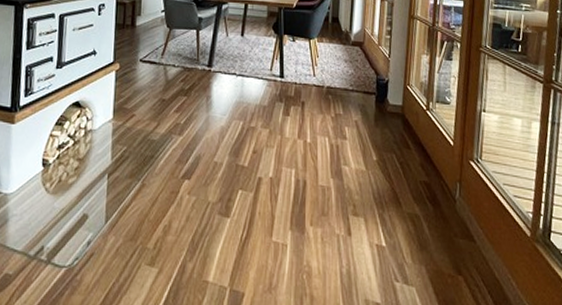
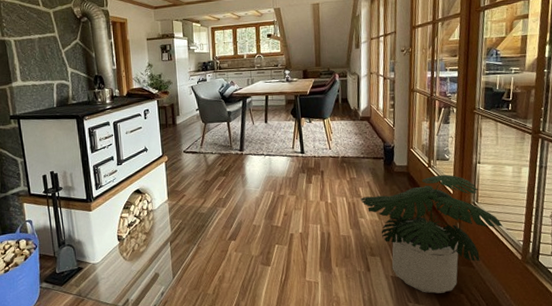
potted plant: none [345,121,510,272] -> present [360,174,503,294]

